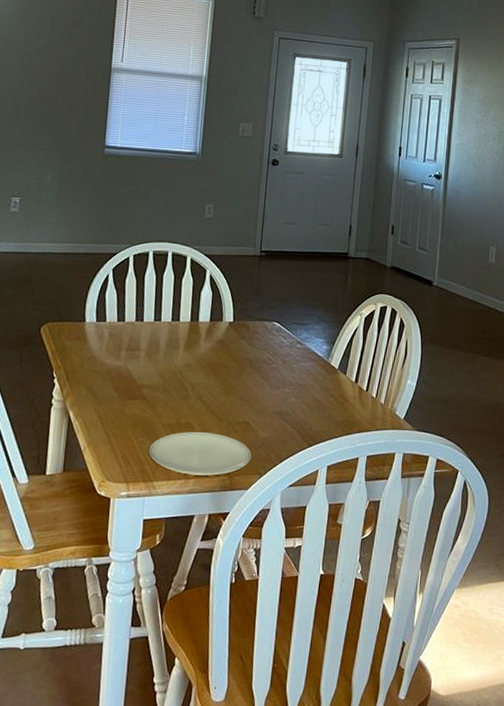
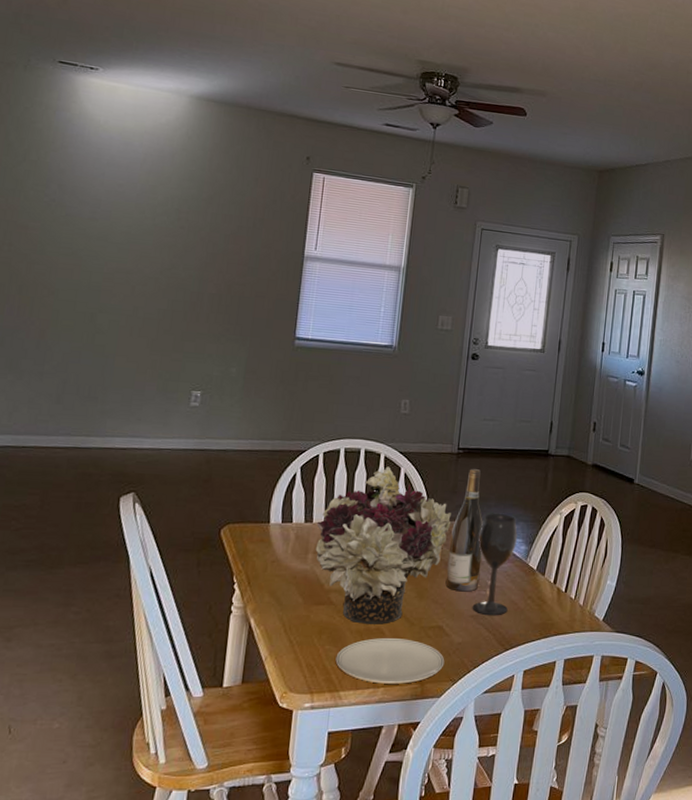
flower arrangement: none [128,268,255,419] -> present [315,466,451,624]
wine bottle: none [251,270,287,389] -> present [446,468,483,592]
wine glass: none [277,314,319,412] -> present [472,514,518,615]

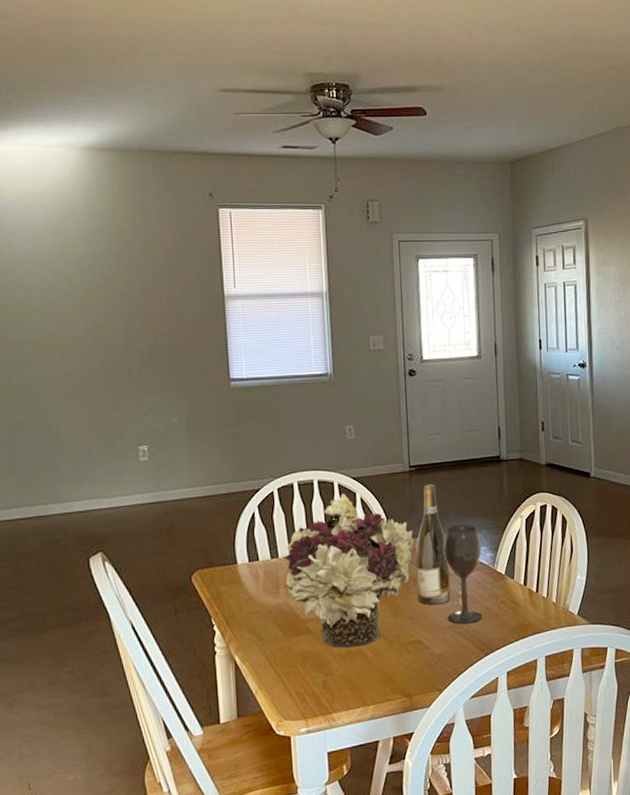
plate: present [335,638,445,684] -> none [323,656,429,702]

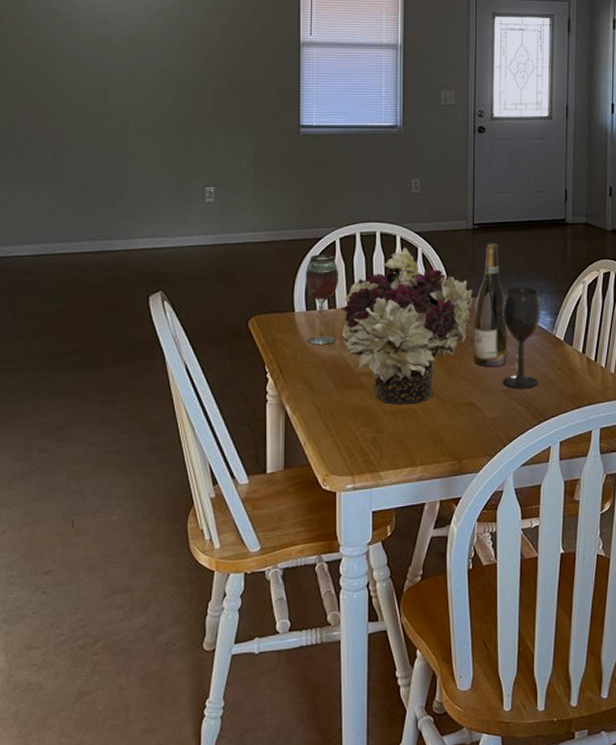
wineglass: none [245,505,280,595] -> present [305,254,339,345]

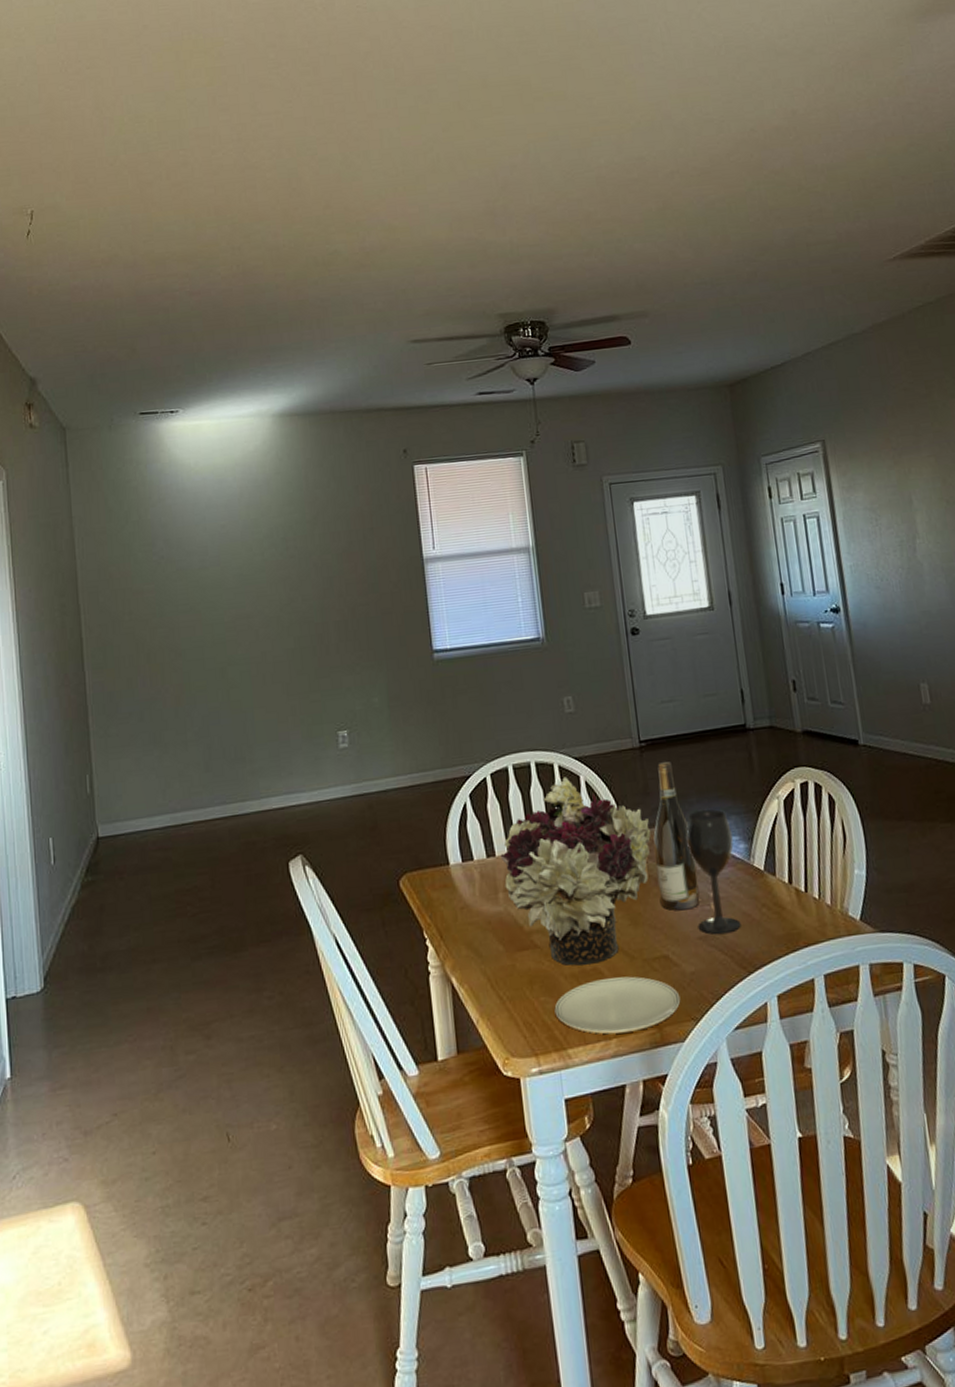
wineglass: present [305,254,339,345] -> none [456,794,499,902]
plate: none [372,417,480,462] -> present [554,976,681,1035]

